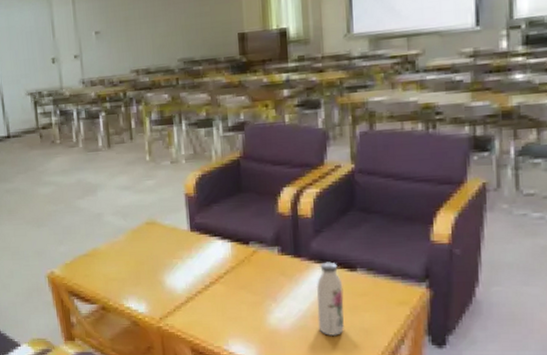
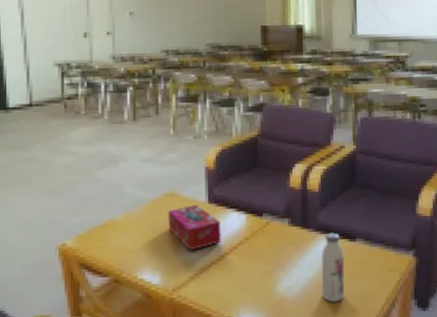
tissue box: none [149,233,207,280] -> present [168,205,222,251]

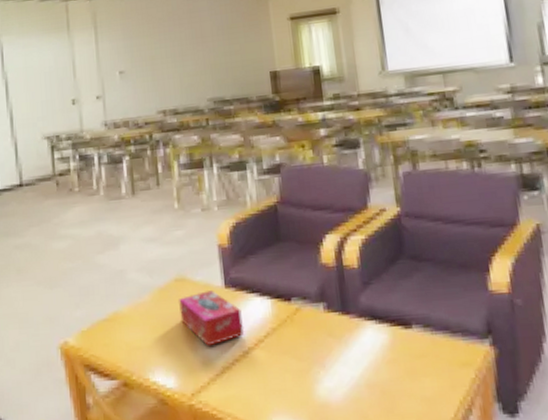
water bottle: present [321,232,345,302] -> none [368,318,404,408]

